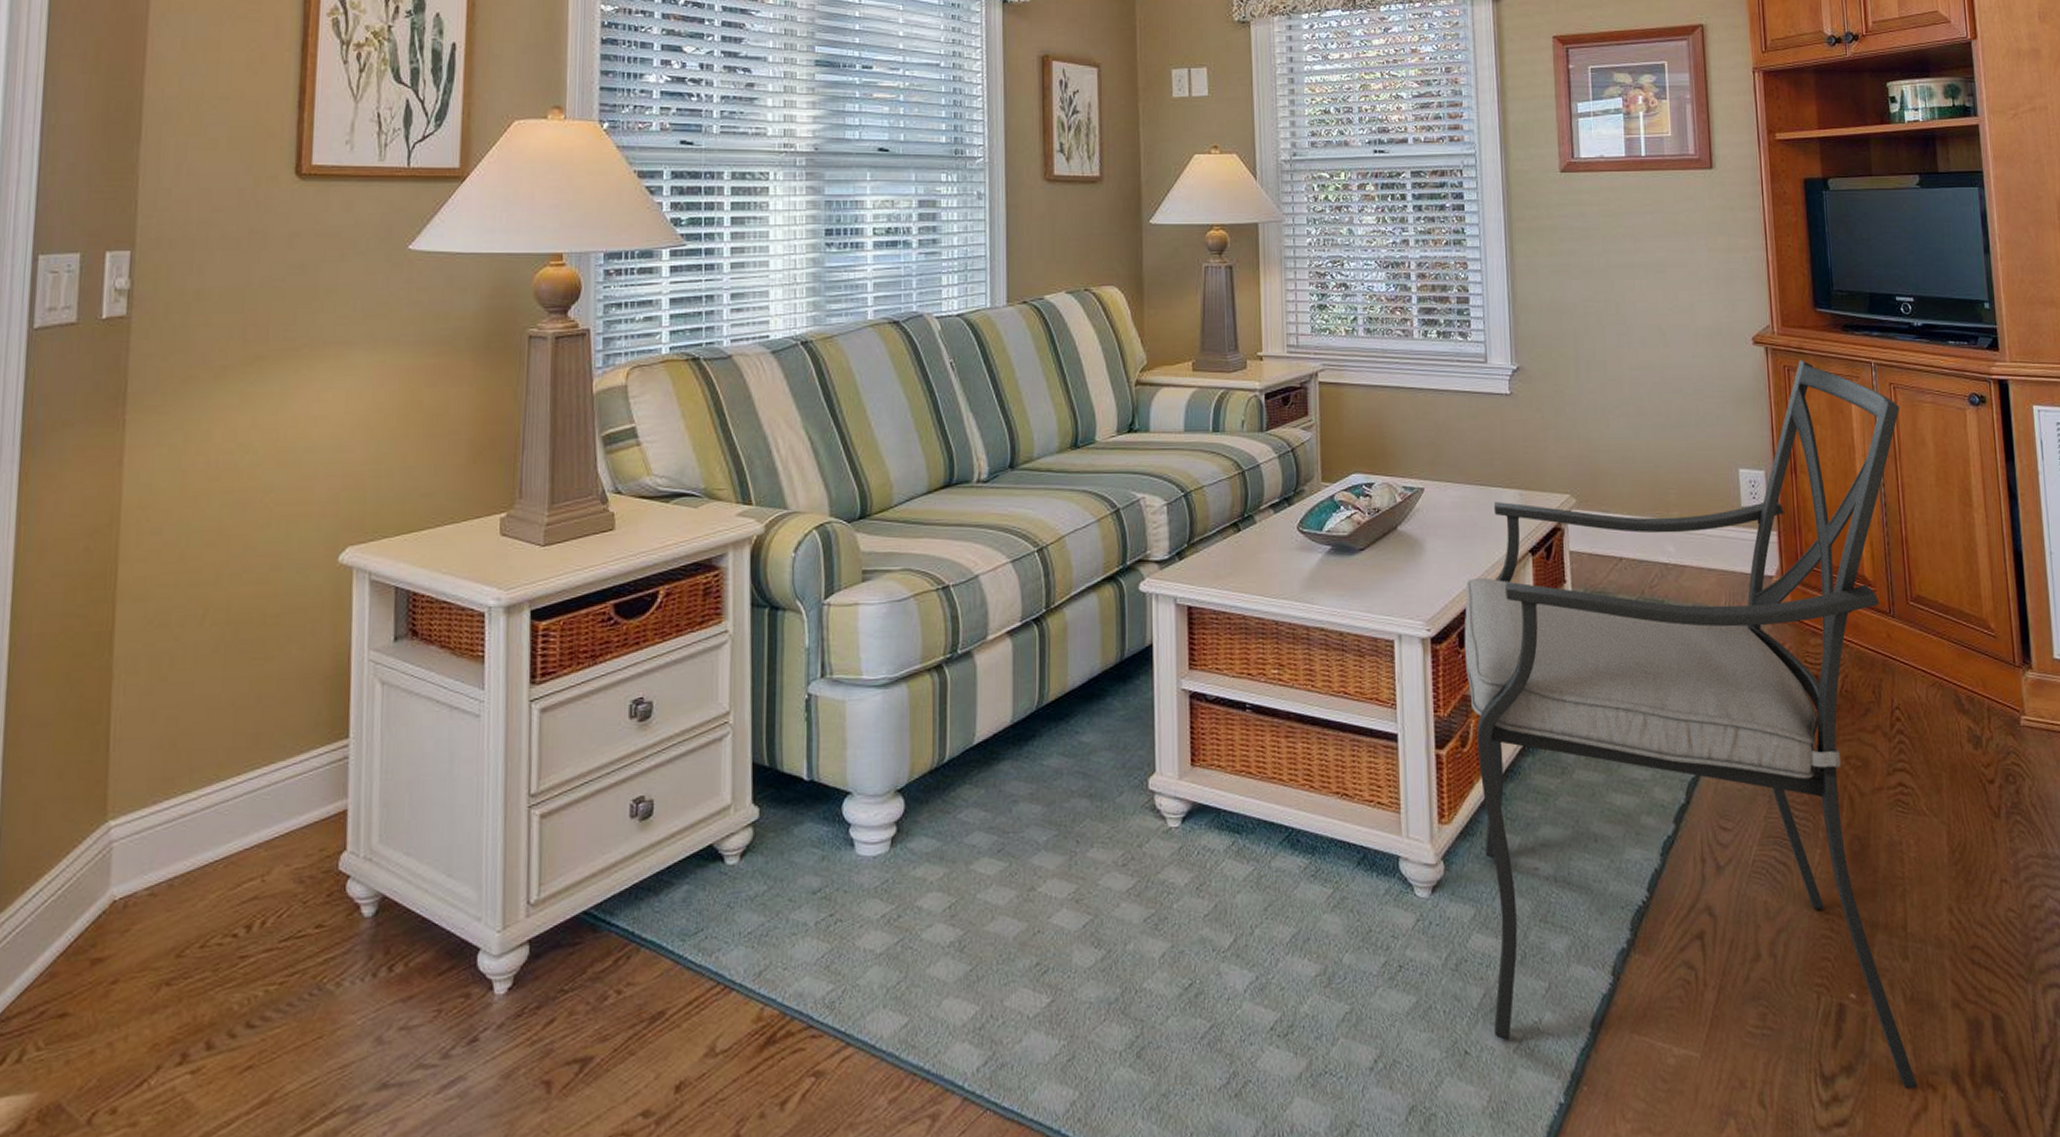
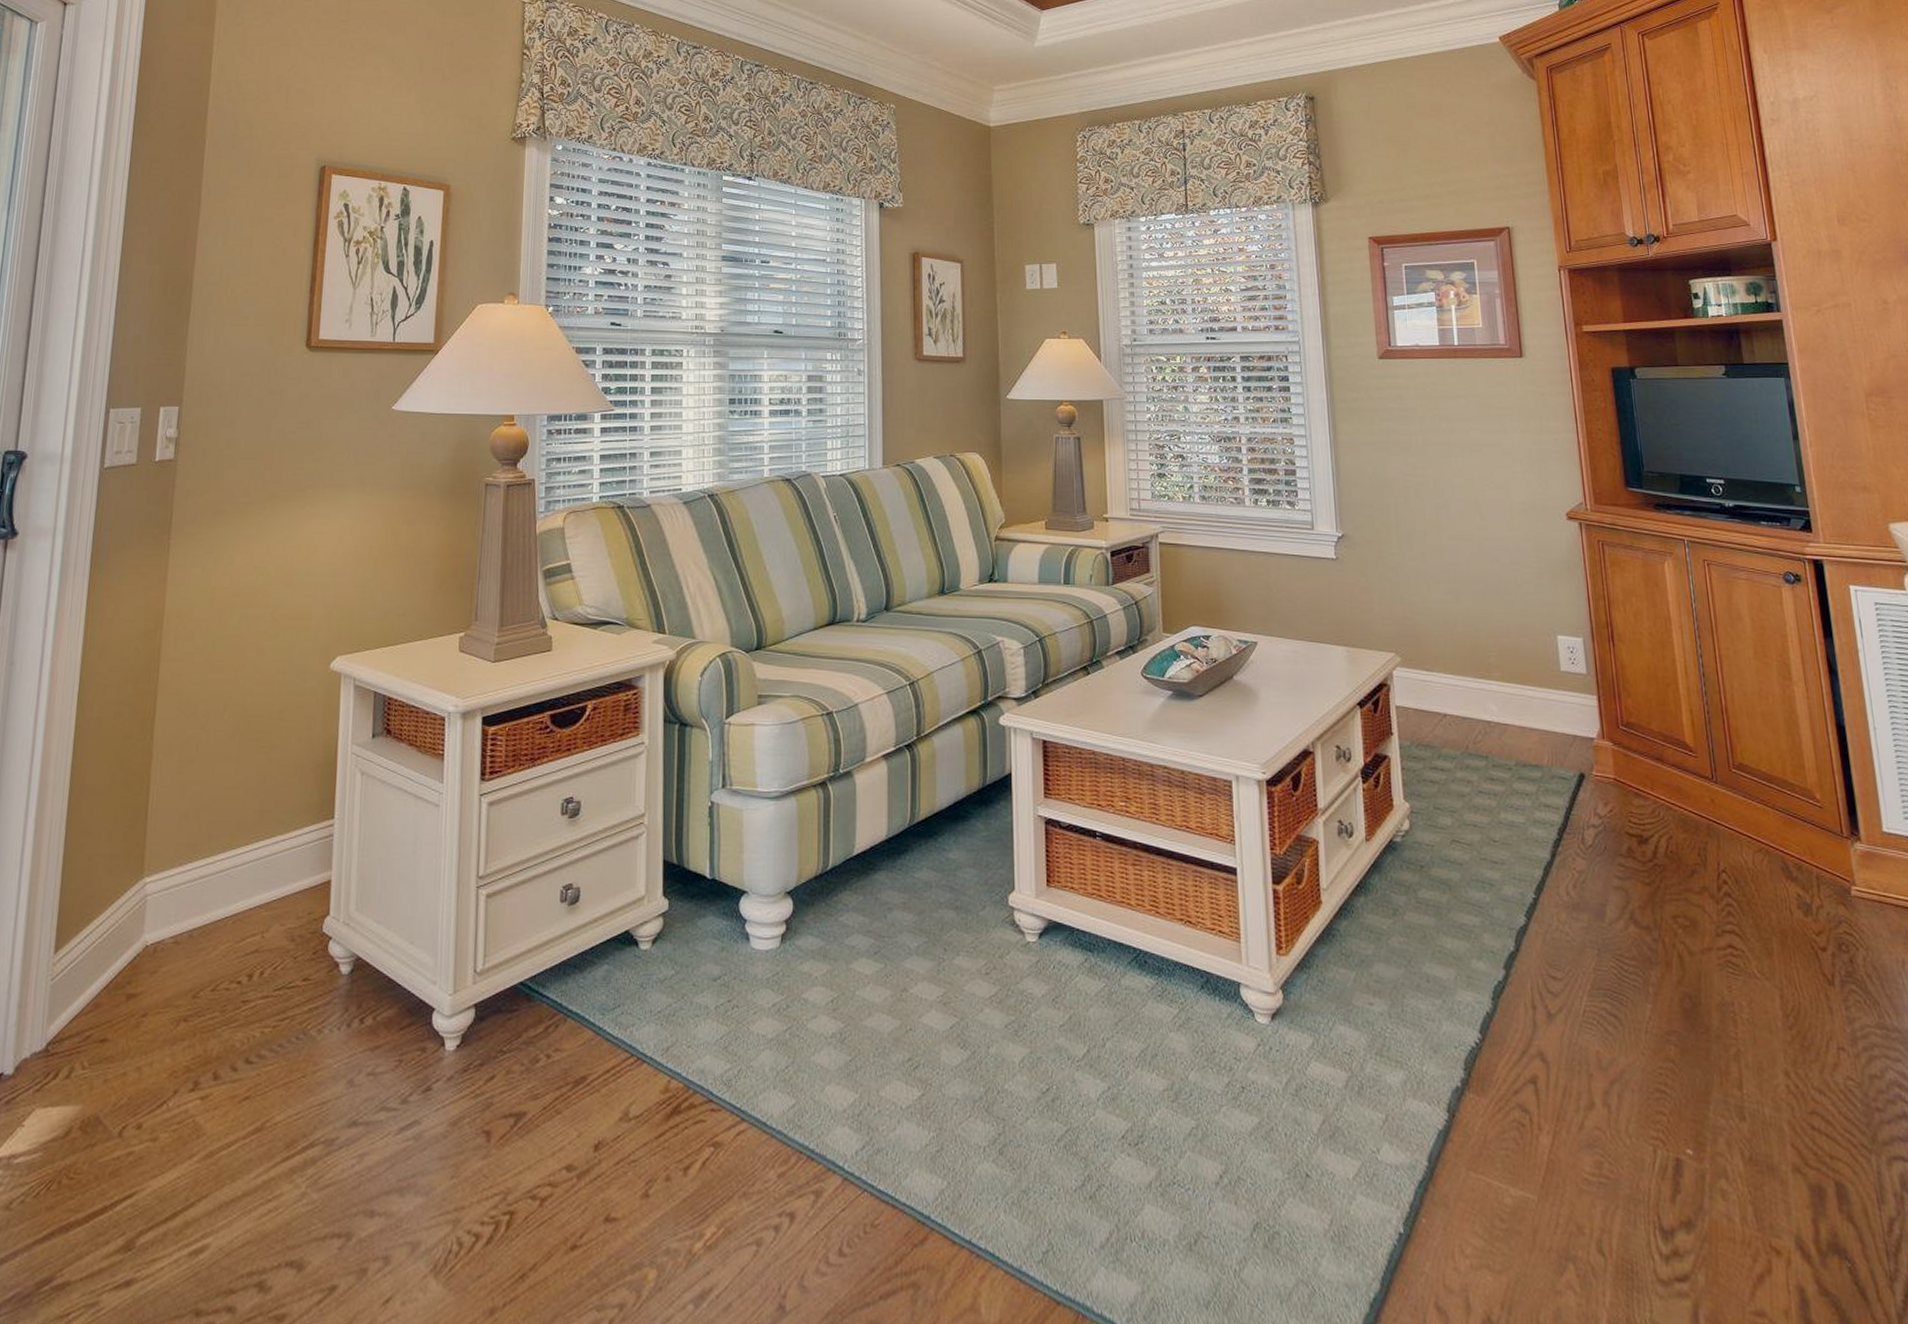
chair: present [1464,360,1918,1088] -> none [1297,536,1761,1249]

